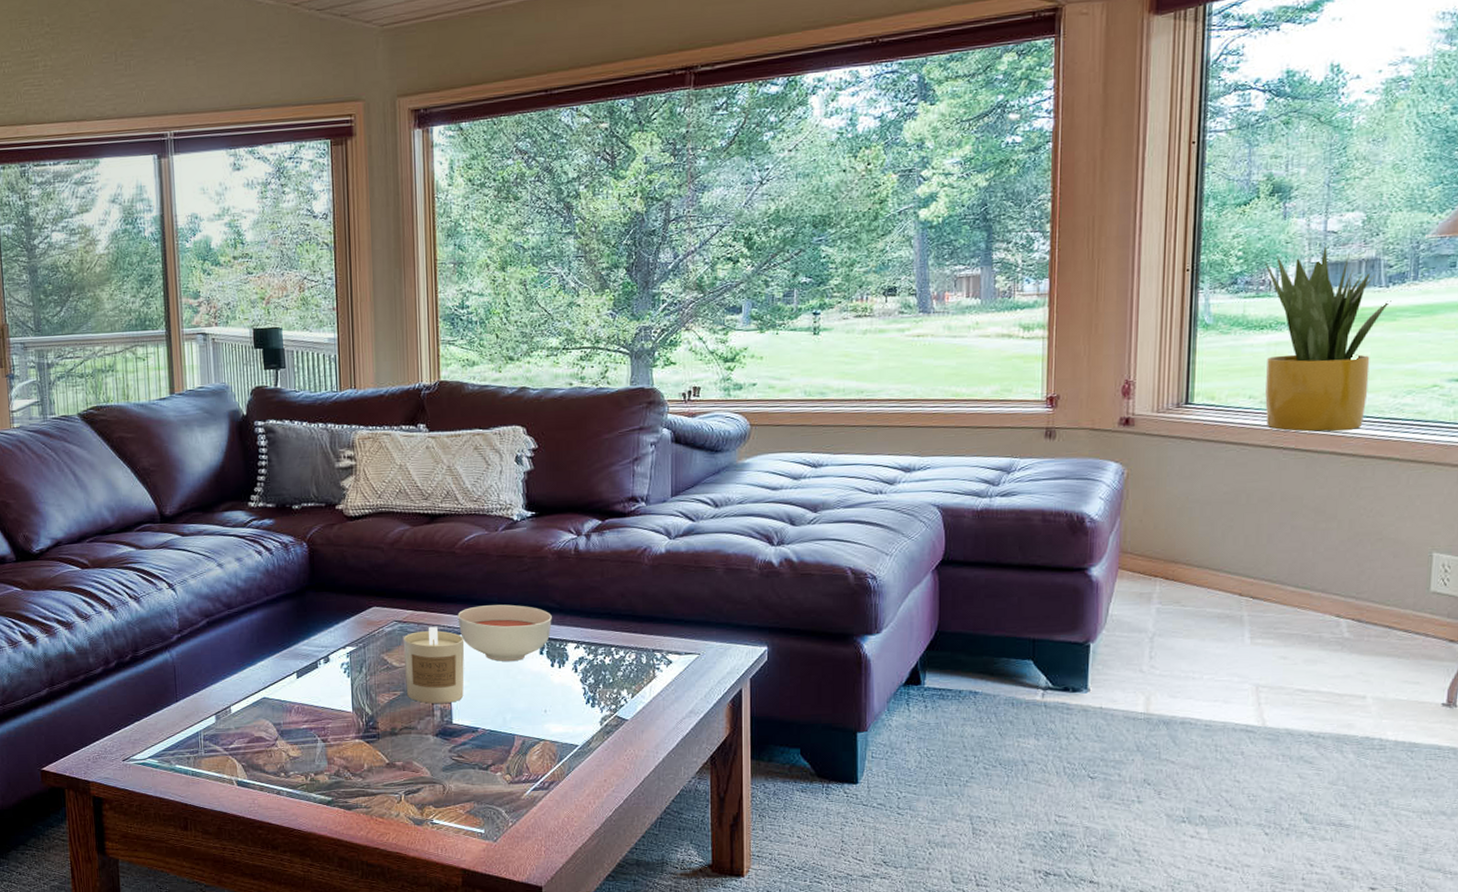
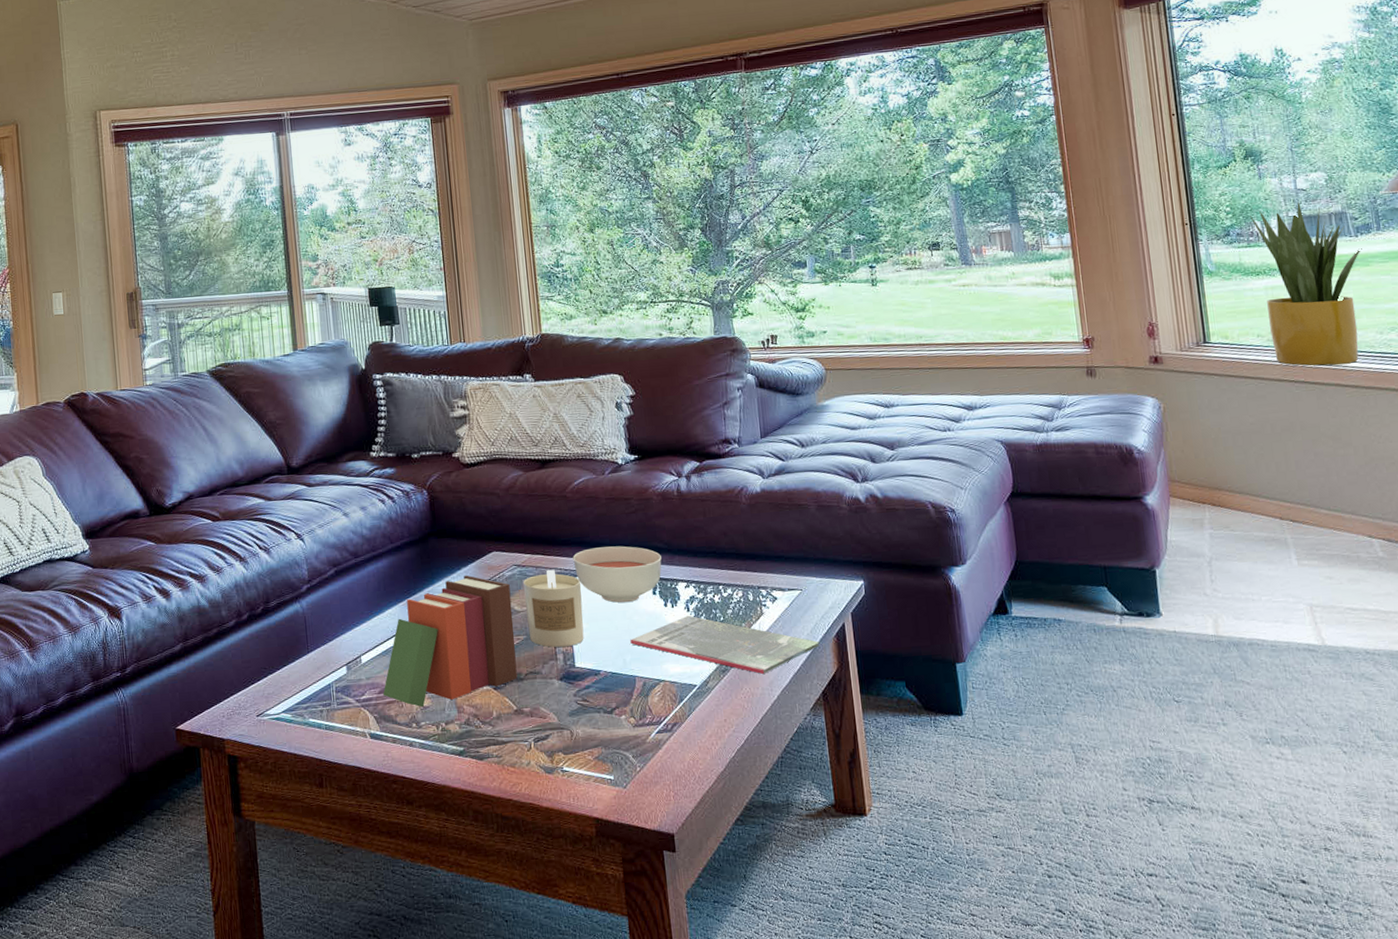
books: none [251,629,392,757] -> present [382,575,518,707]
magazine: none [512,676,714,737] -> present [630,615,821,675]

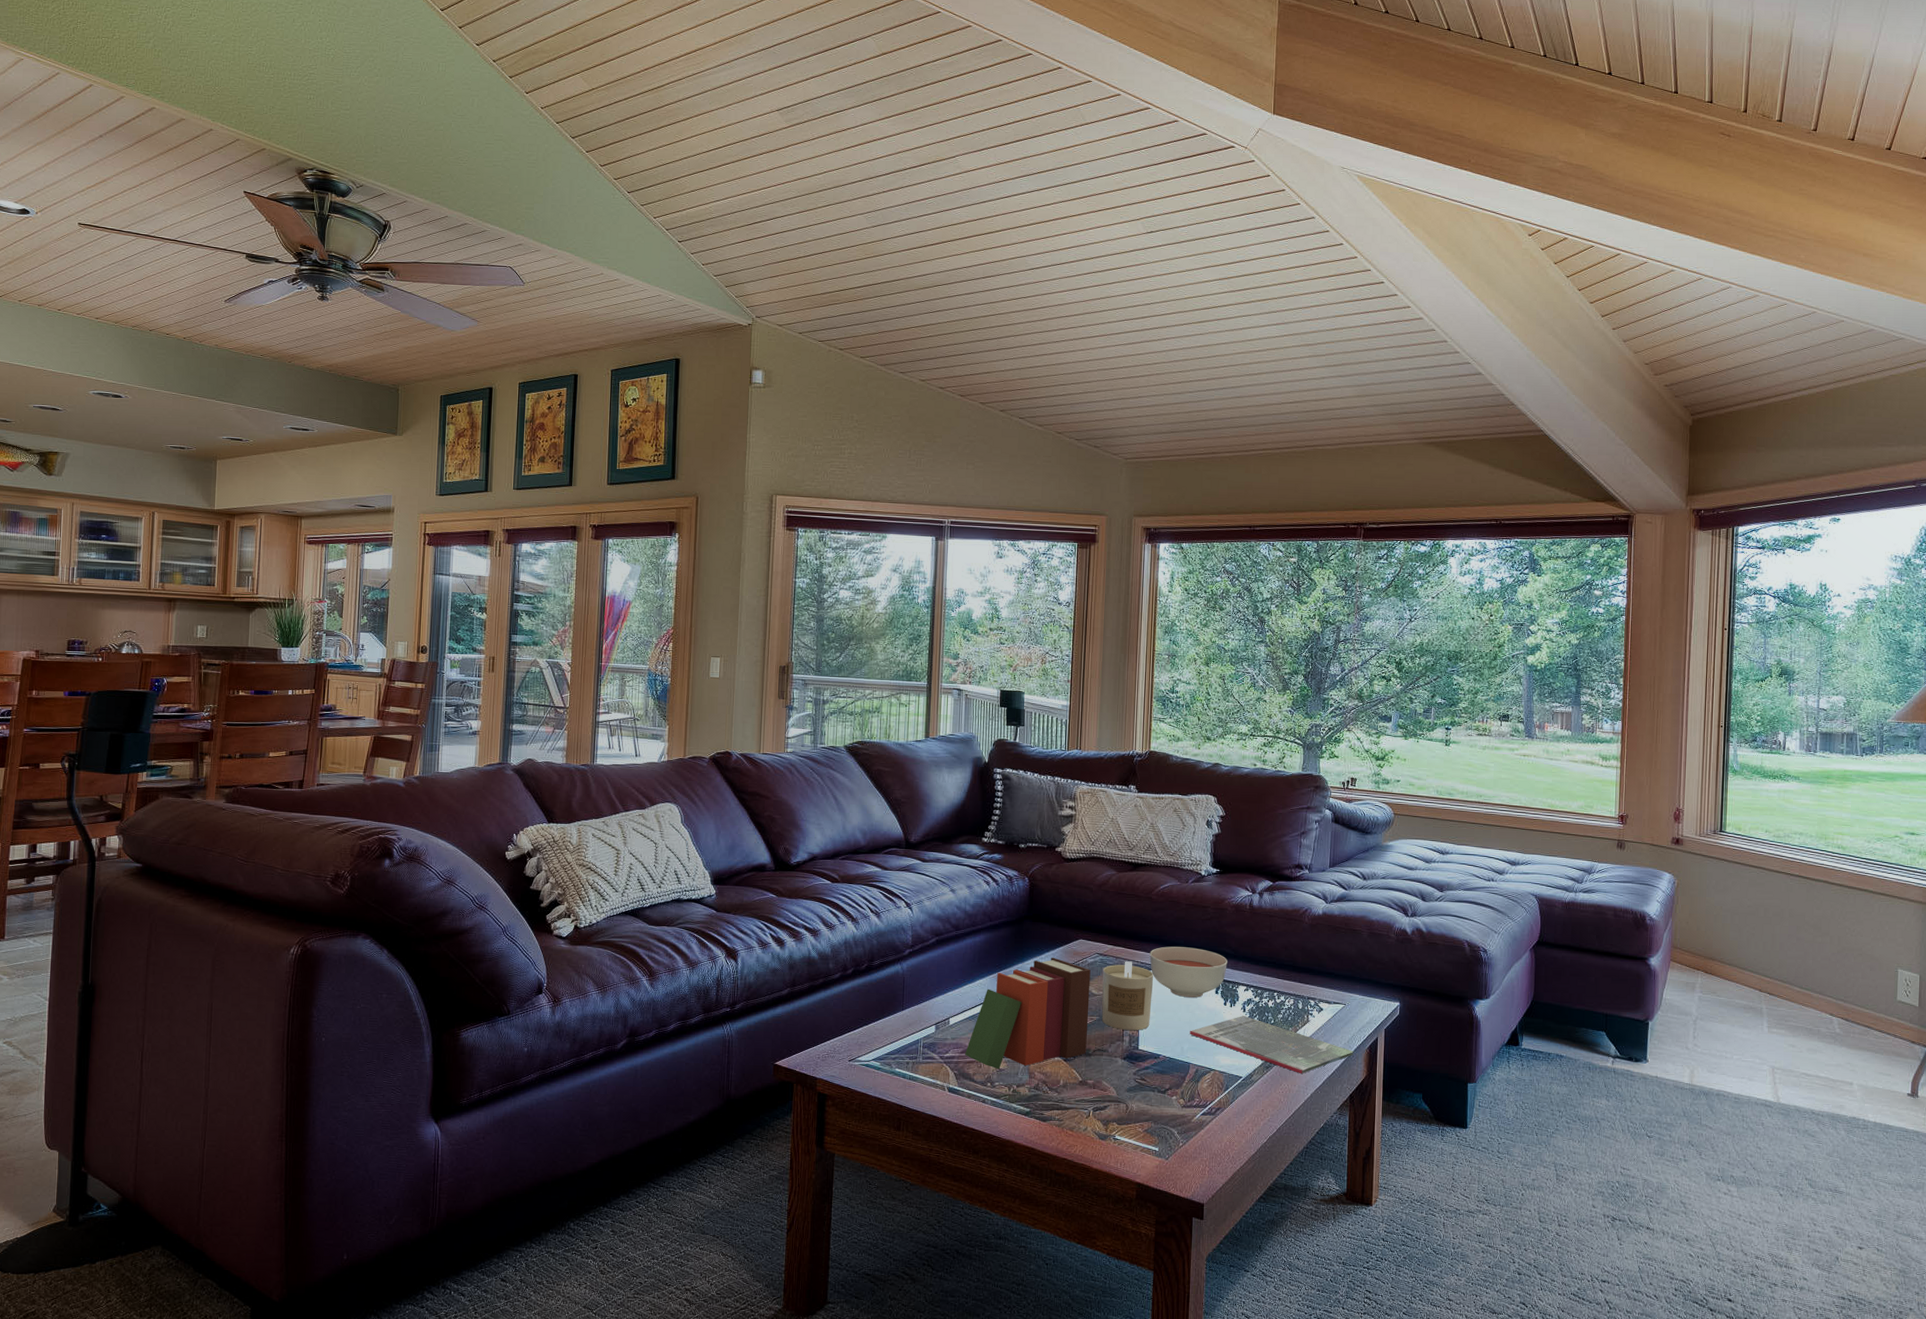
planter: present [1250,202,1362,366] -> none [1776,720,1865,865]

